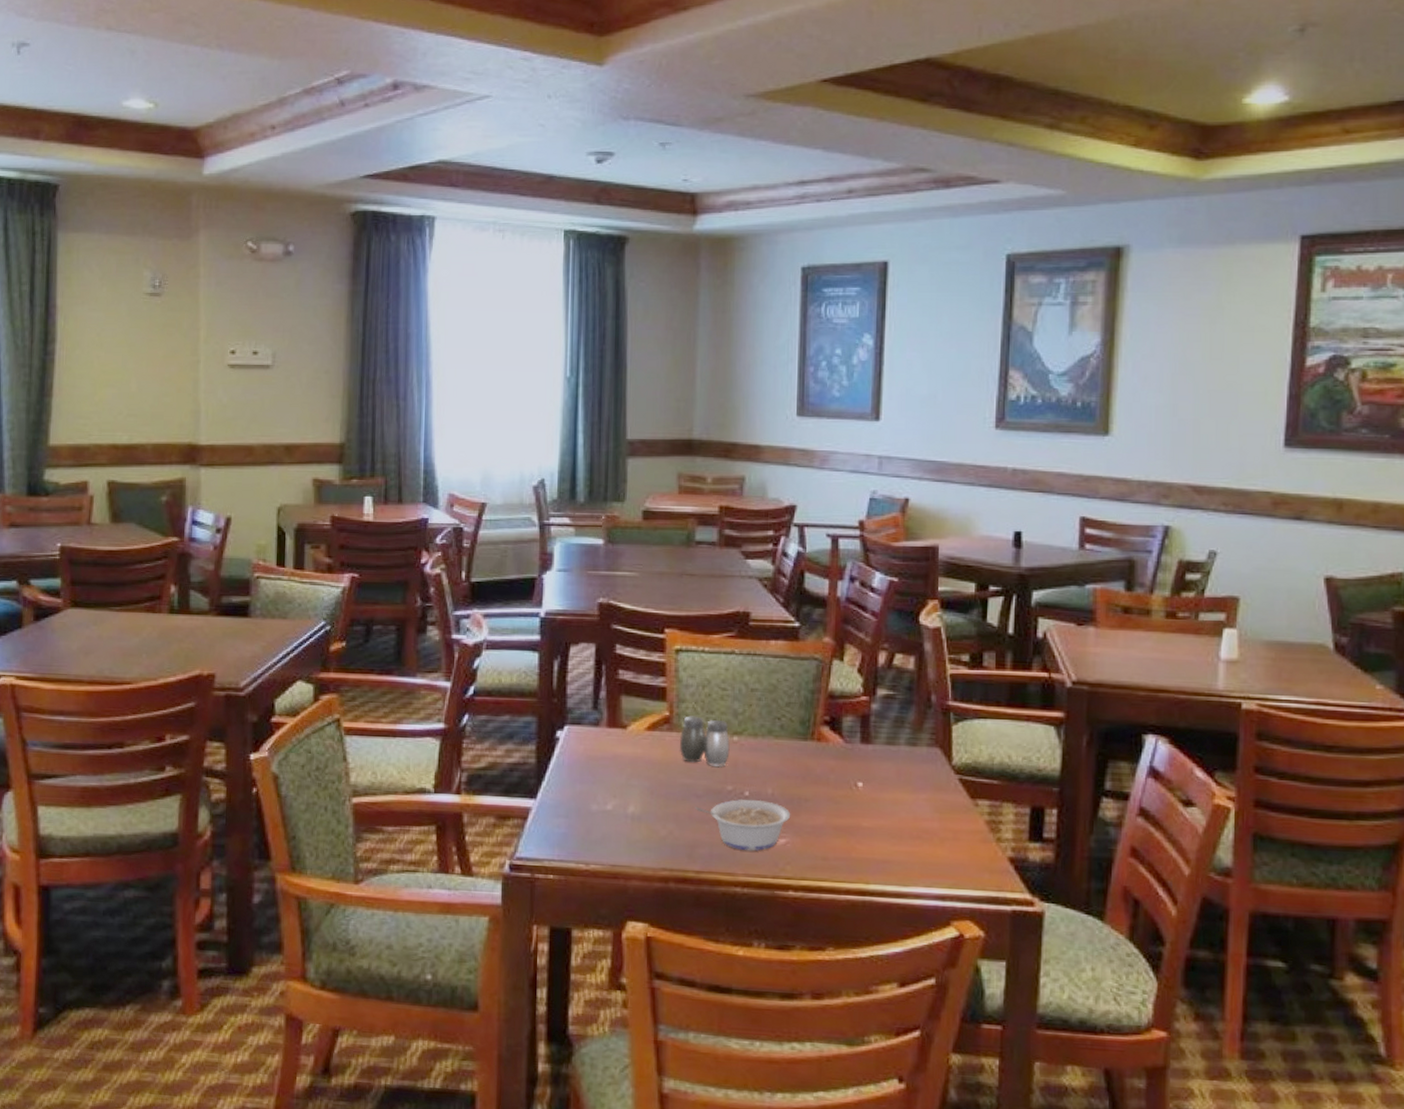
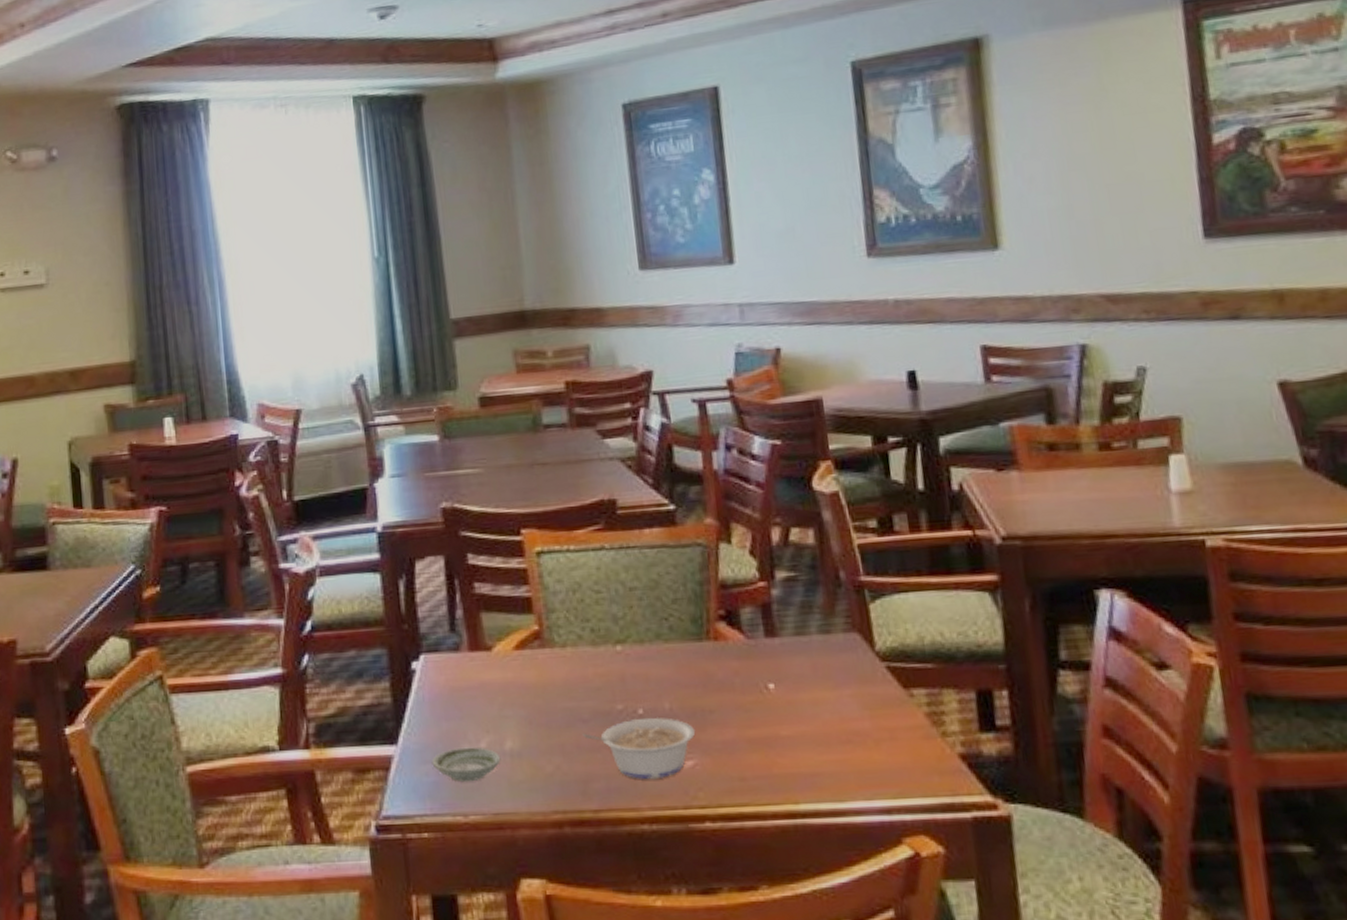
saucer: none [564,807,623,837] -> present [431,747,501,782]
salt and pepper shaker: present [679,716,730,768] -> none [554,626,615,684]

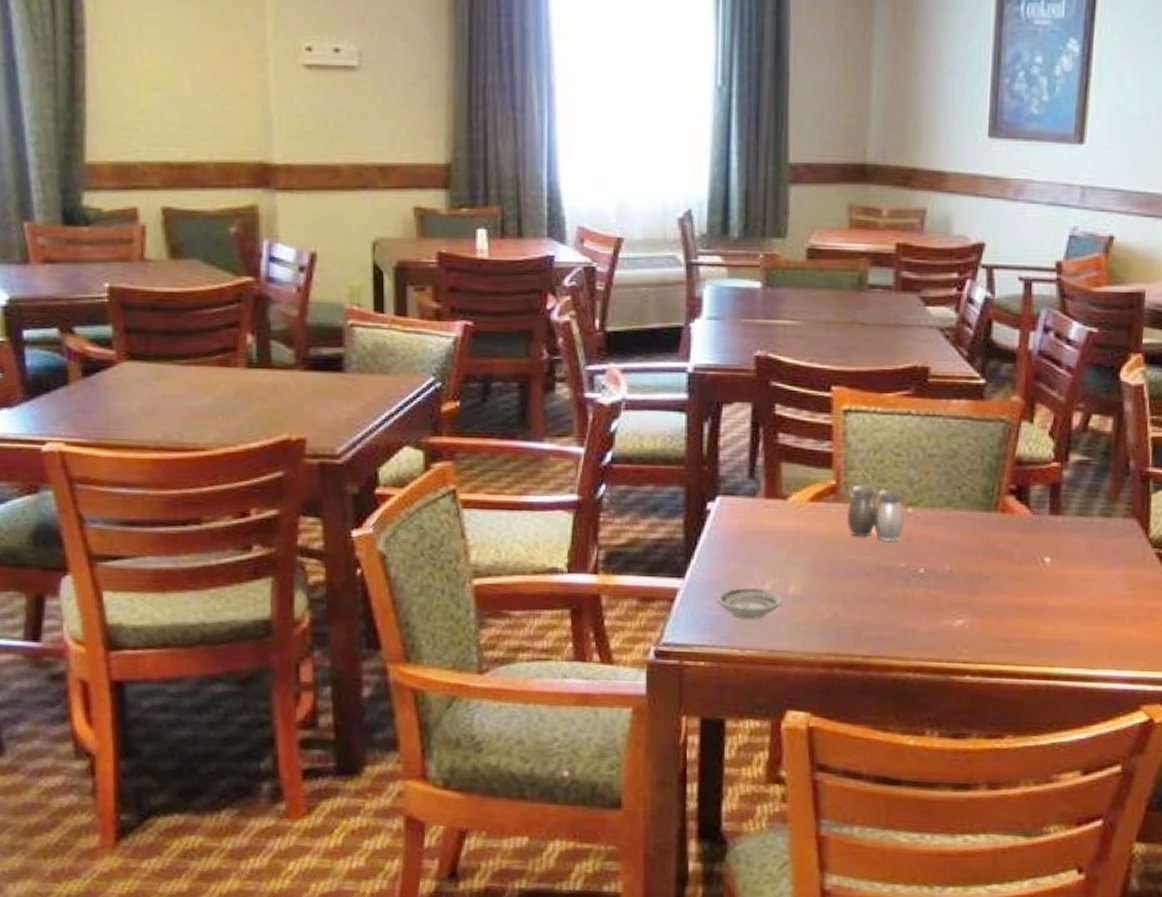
salt and pepper shaker: none [554,626,615,684] -> present [846,485,904,542]
legume: present [582,717,696,779] -> none [863,576,970,634]

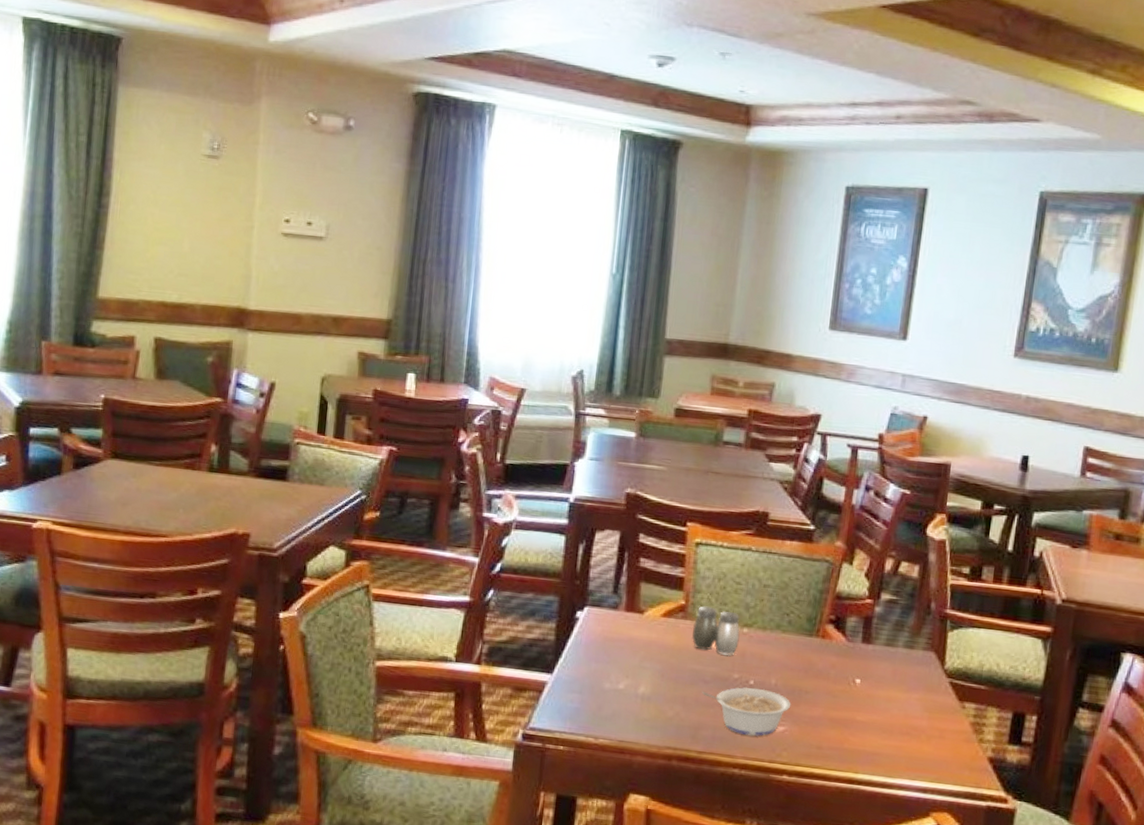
saucer: present [716,587,783,620] -> none [577,685,634,713]
legume: none [863,576,970,634] -> present [702,687,791,737]

